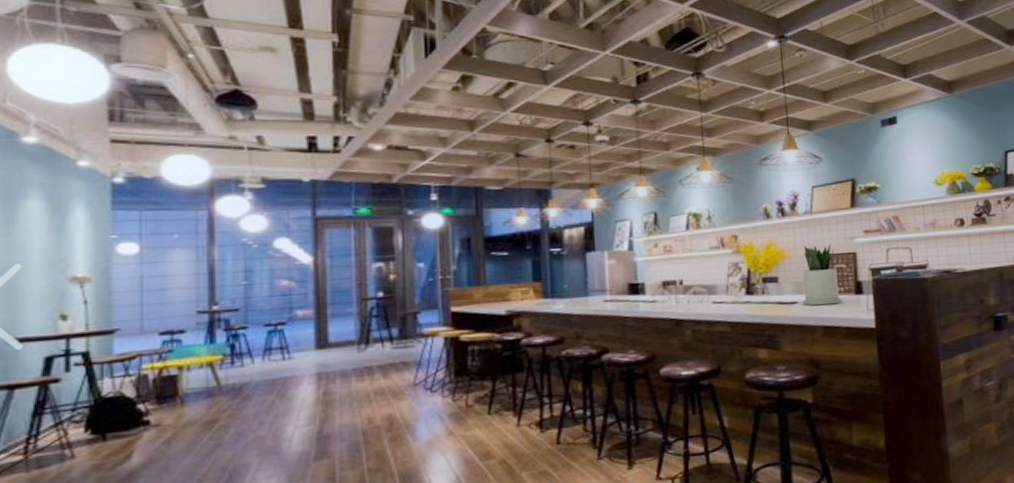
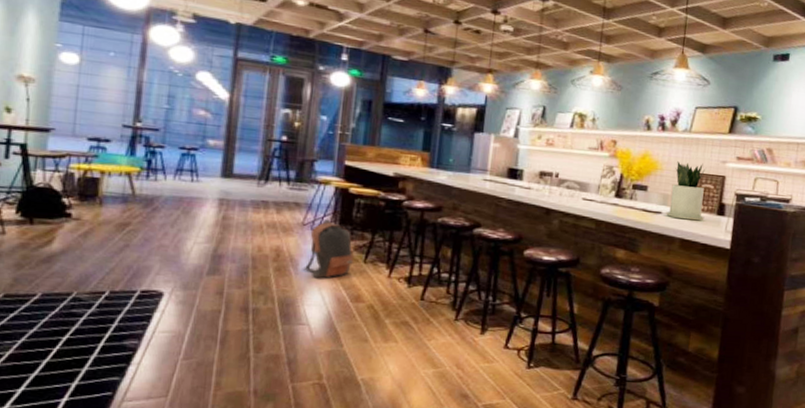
backpack: none [420,374,477,442] -> present [302,219,354,279]

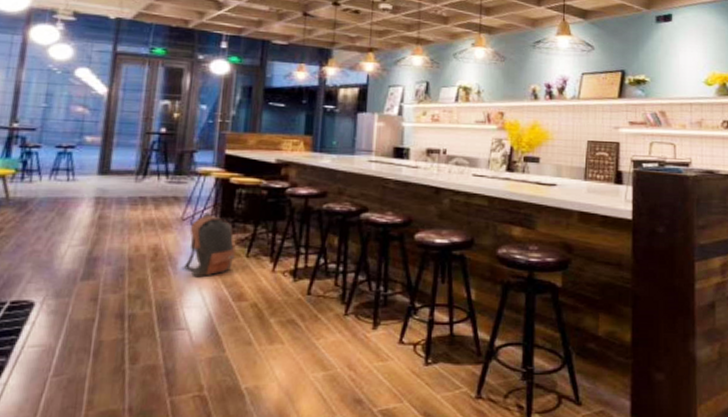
planter: present [666,161,705,221] -> none [561,130,602,191]

